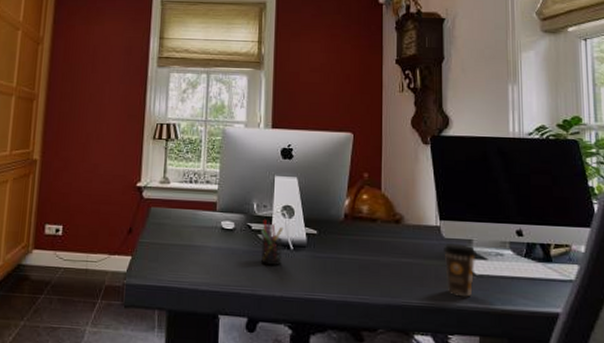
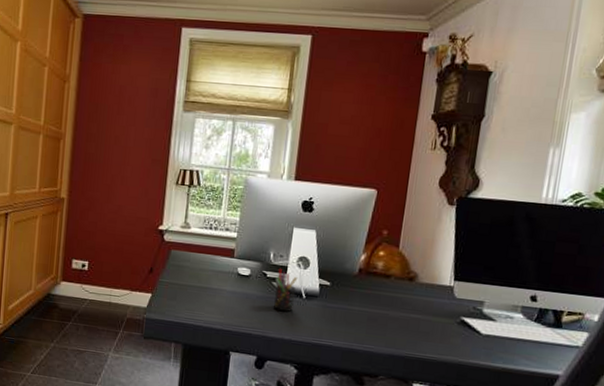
coffee cup: present [444,243,478,297] -> none [452,303,487,354]

